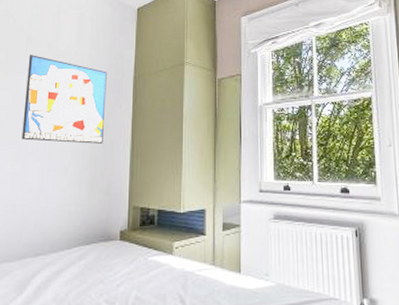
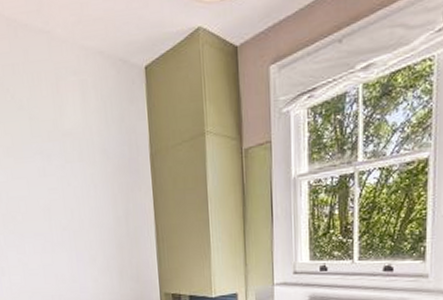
wall art: present [22,55,107,144] -> none [35,136,127,232]

